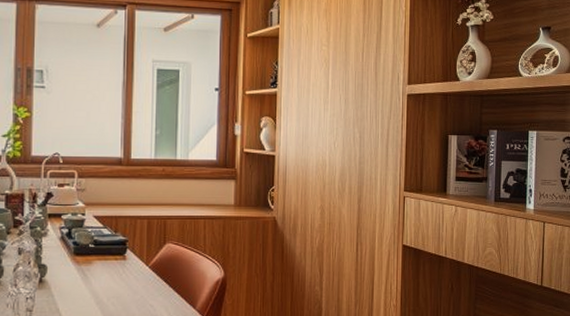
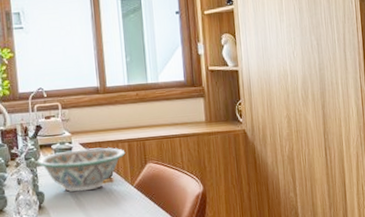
decorative bowl: none [42,221,144,268] -> present [36,147,126,192]

